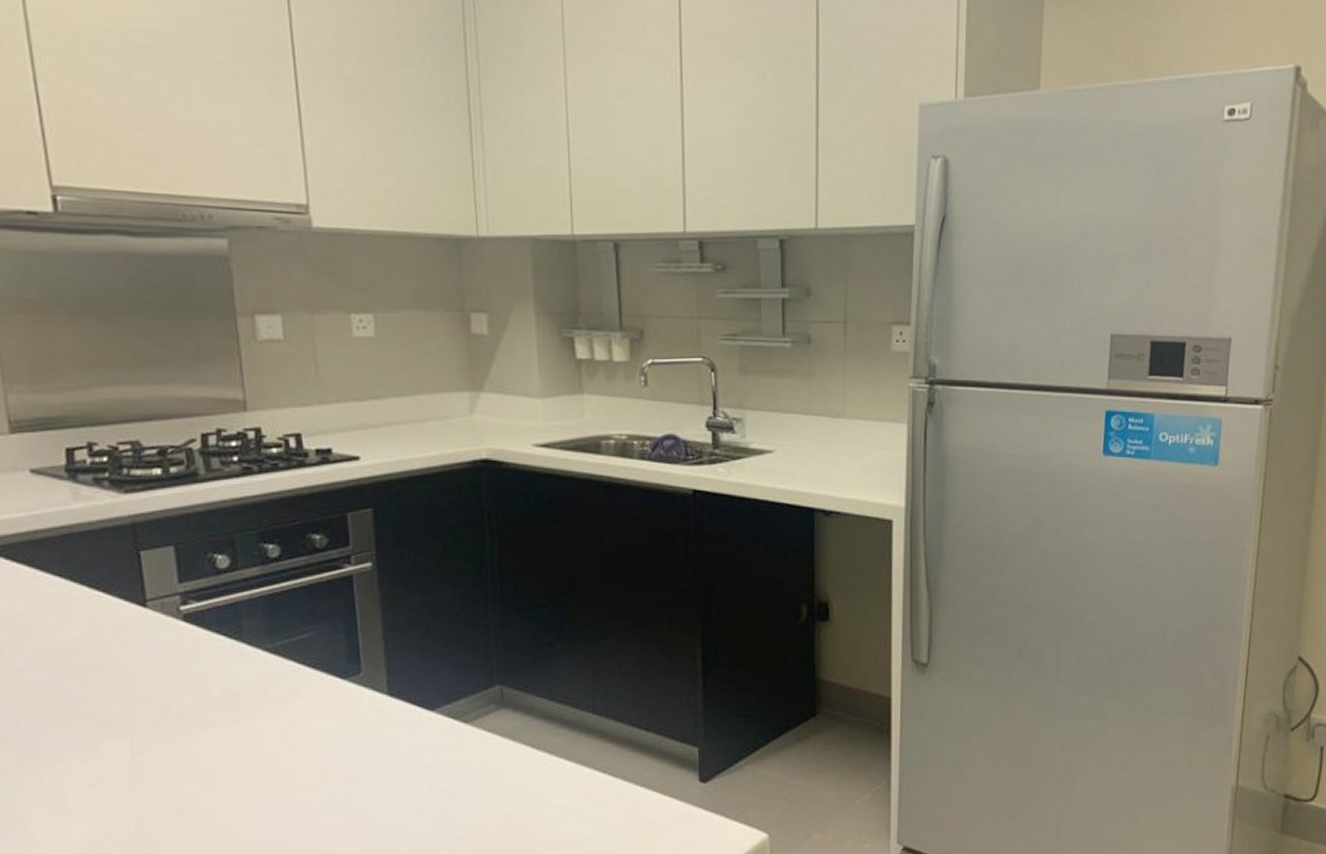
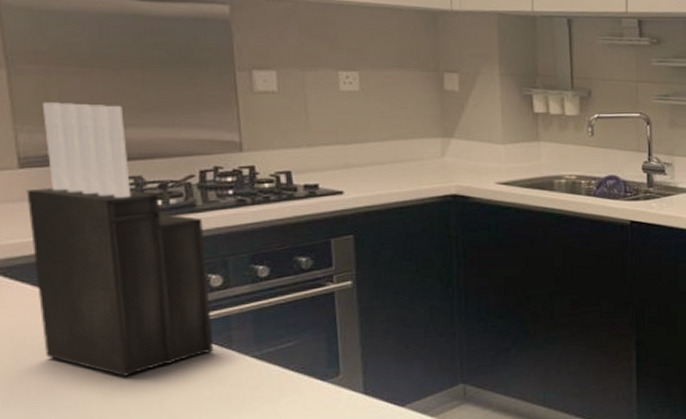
knife block: none [18,357,223,670] -> present [26,102,214,376]

